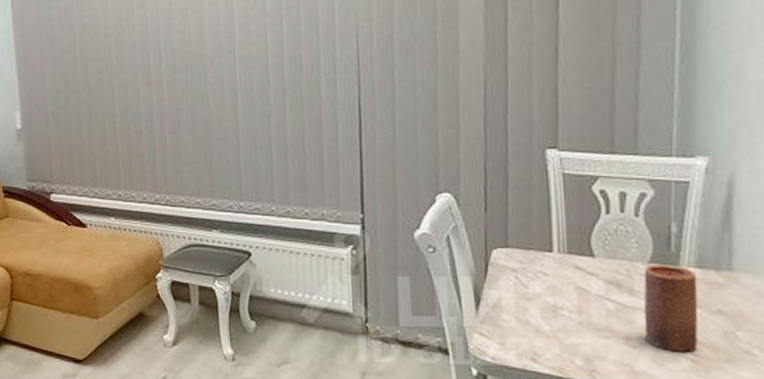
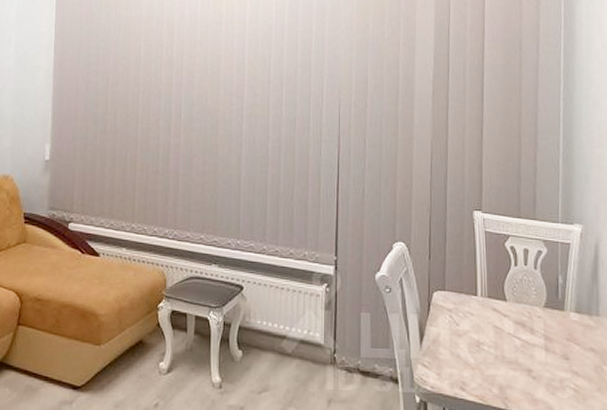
candle: present [643,265,699,352] -> none [540,309,578,383]

